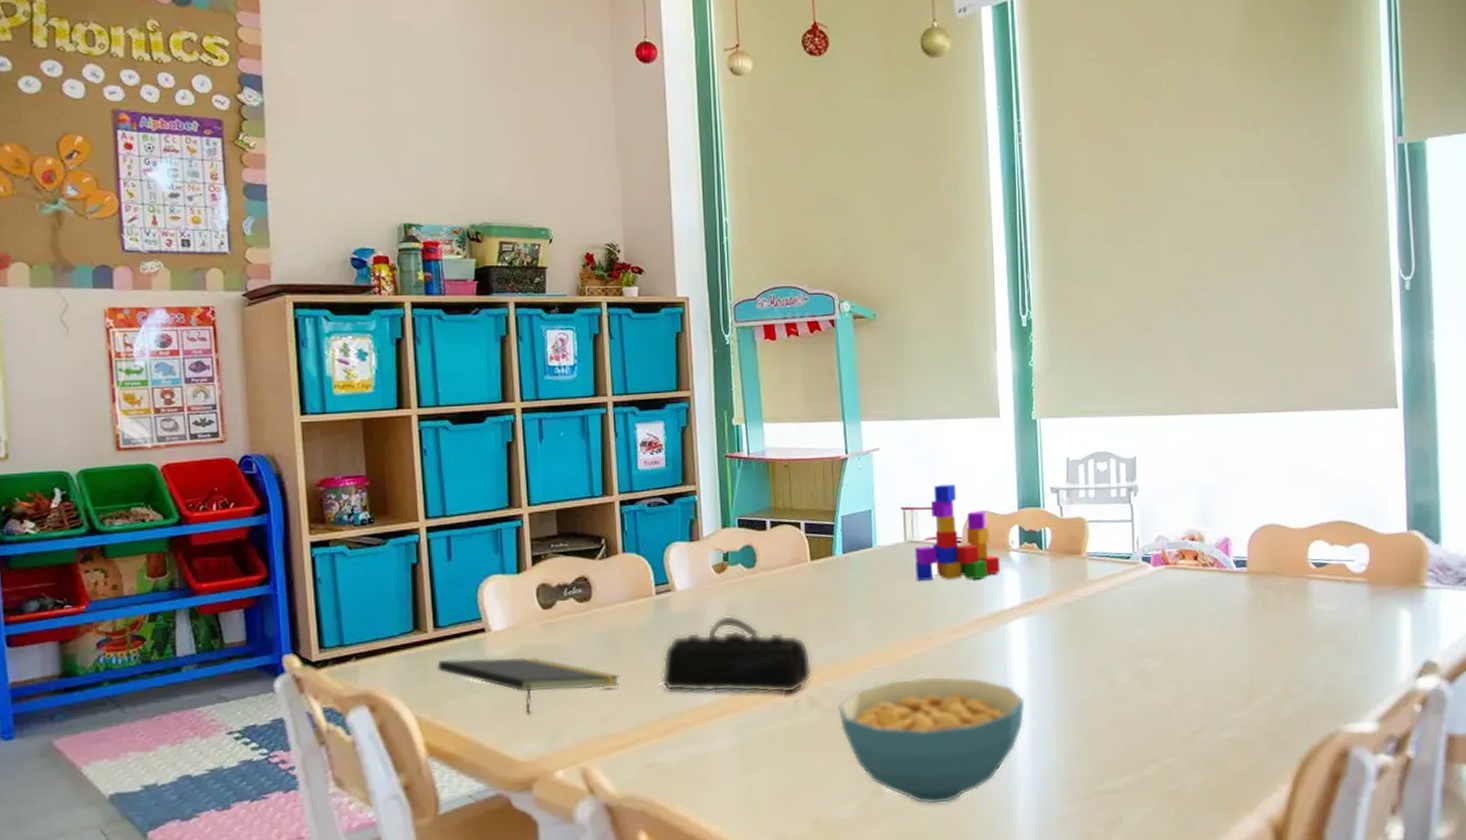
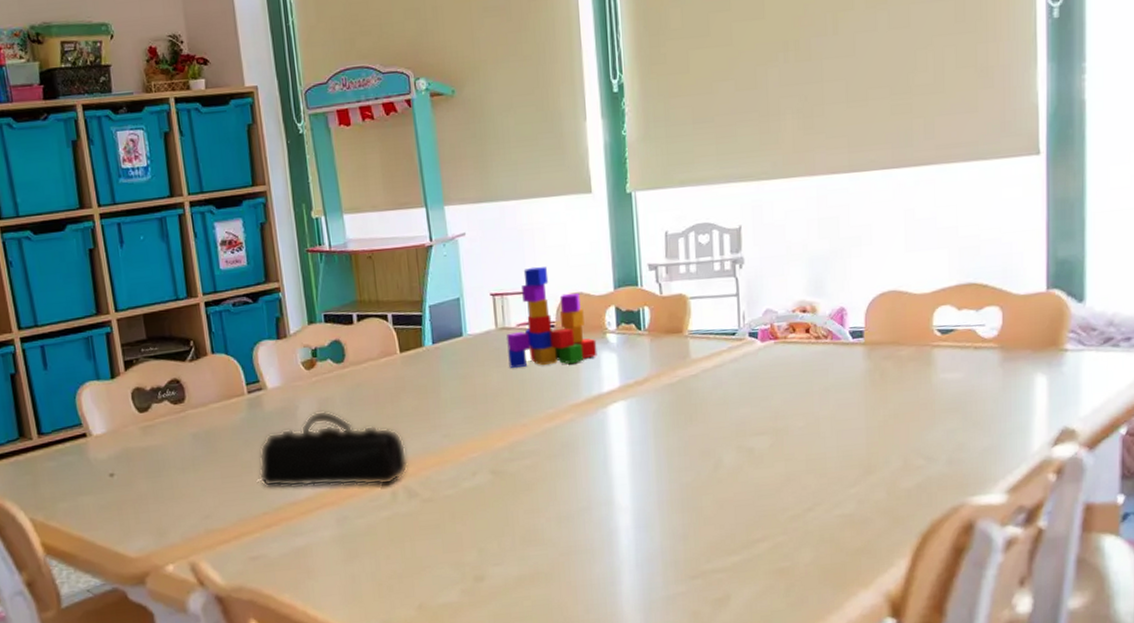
notepad: present [437,657,620,714] -> none [45,459,220,513]
cereal bowl: present [837,676,1025,805] -> none [435,462,627,588]

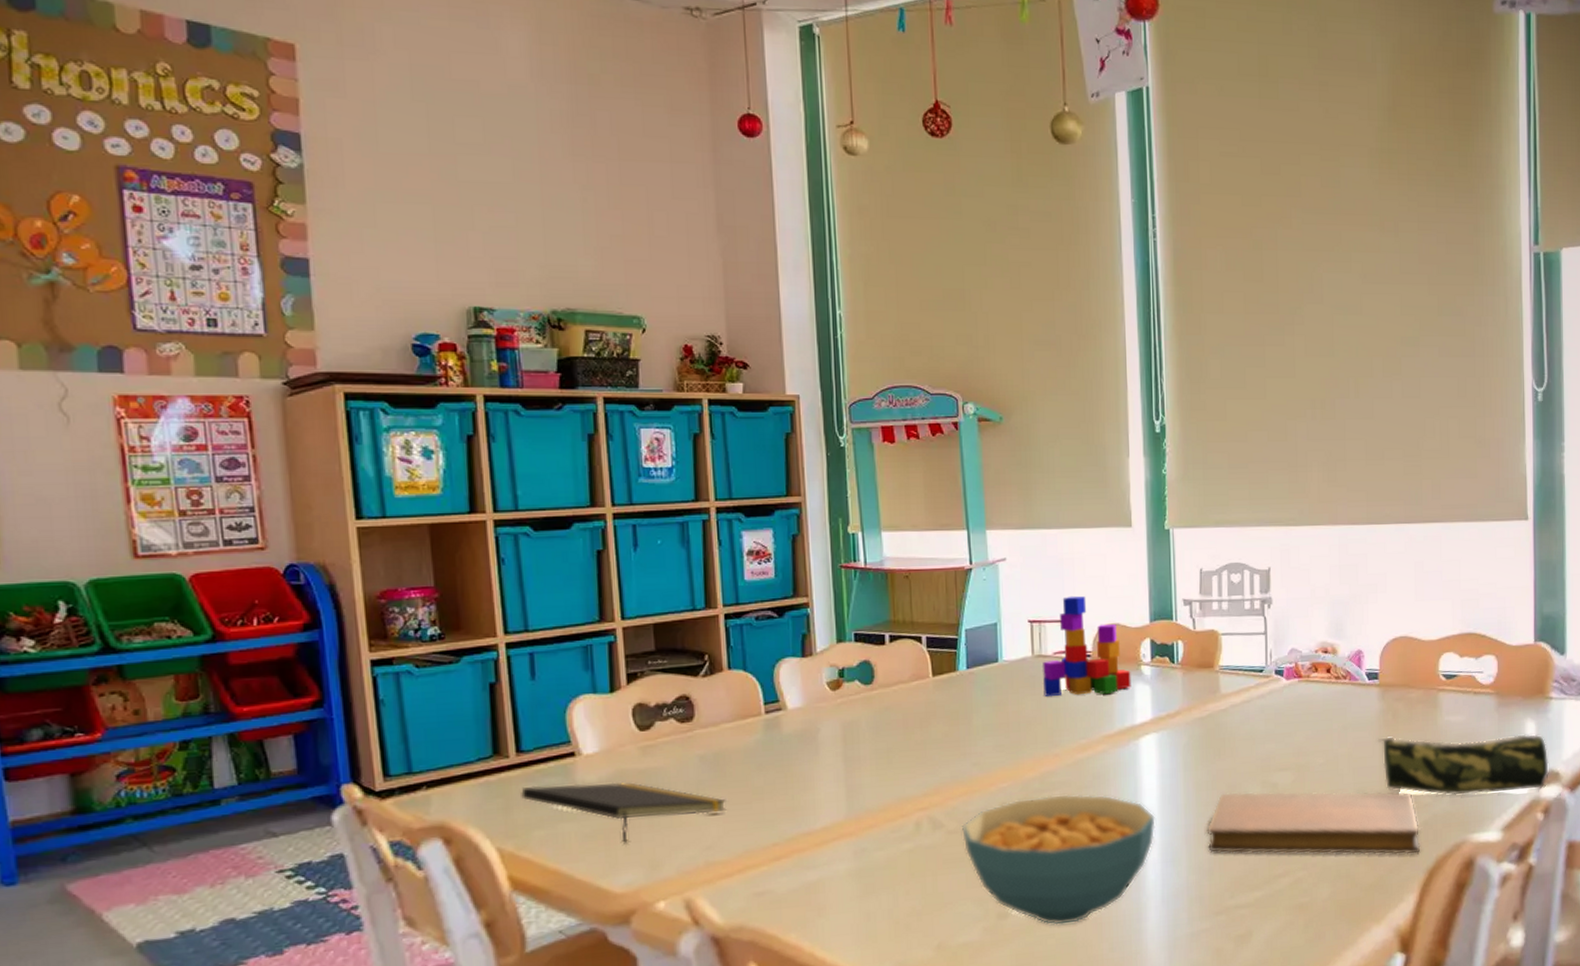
notepad: none [45,459,220,513] -> present [521,782,727,843]
pencil case: present [258,410,408,487] -> none [771,734,934,816]
cereal bowl: none [435,462,627,588] -> present [961,794,1156,926]
notebook: none [680,453,913,519] -> present [1206,791,1421,855]
pencil case: none [863,389,1063,457] -> present [1377,734,1549,796]

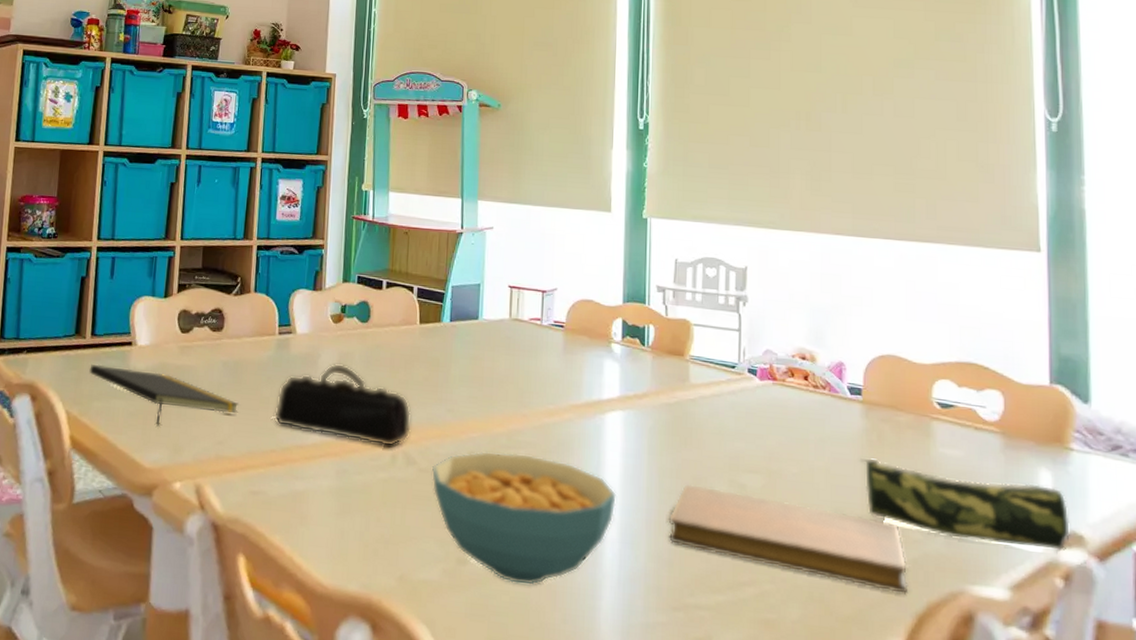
pencil case: none [771,734,934,816] -> present [273,363,412,448]
toy blocks: present [1043,595,1132,696] -> none [517,268,601,366]

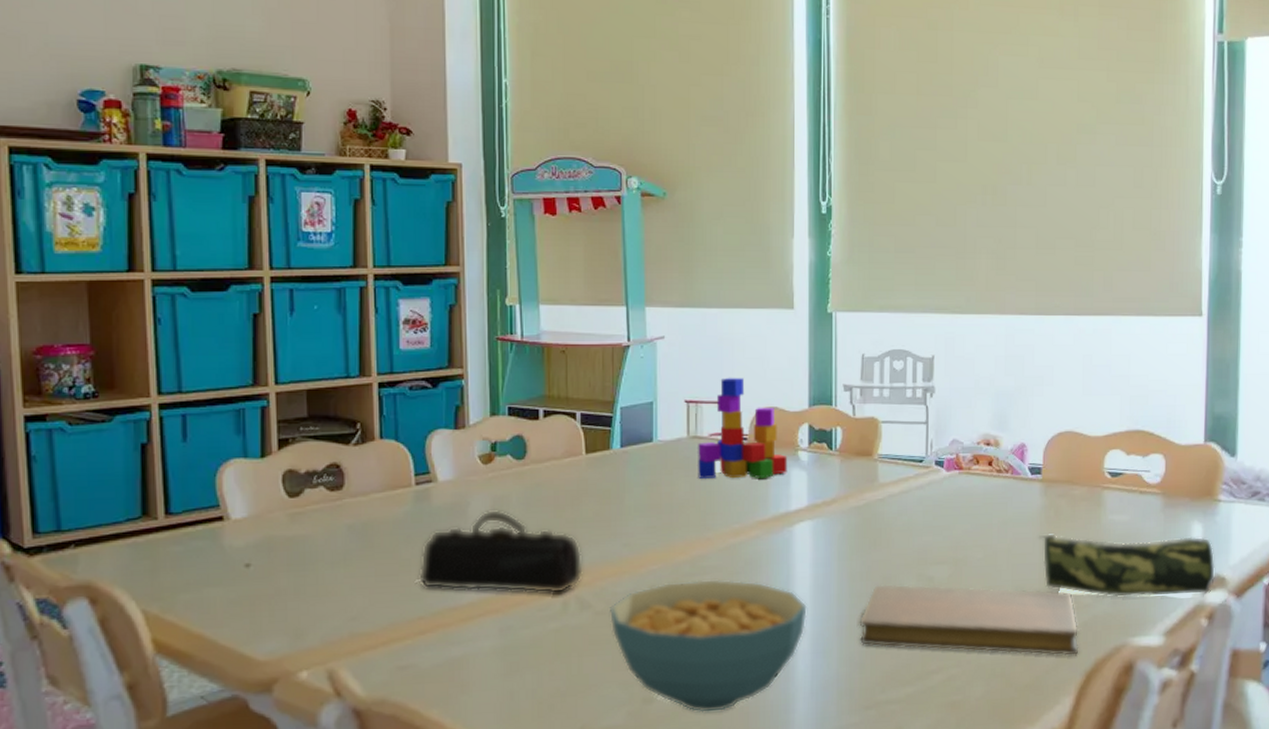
notepad: present [89,364,239,425] -> none [168,548,373,610]
toy blocks: none [517,268,601,366] -> present [698,377,788,479]

